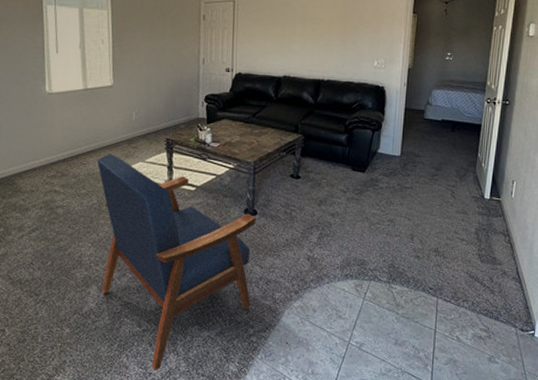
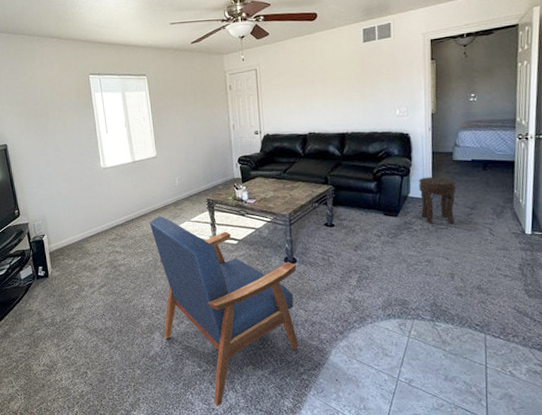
side table: none [388,133,425,185] -> present [419,176,456,225]

